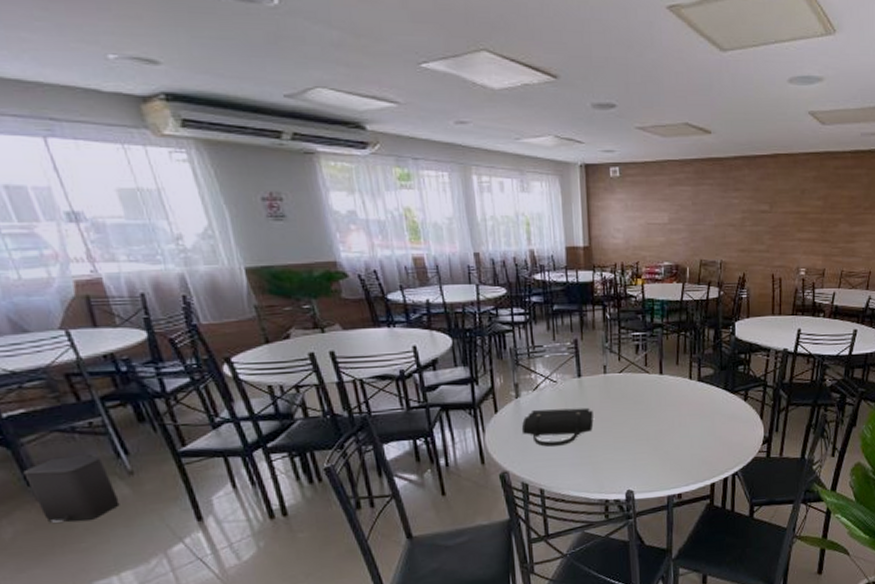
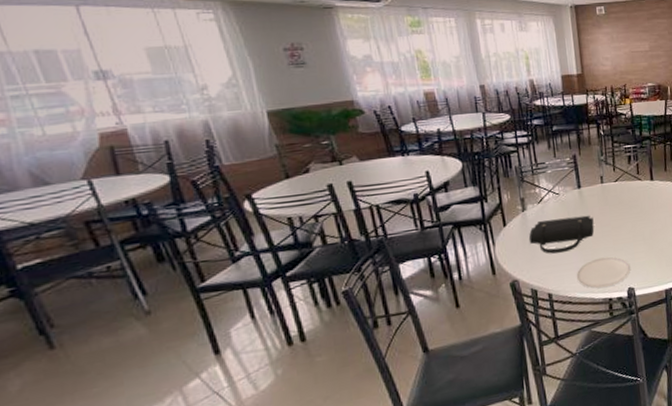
pedal bin: present [23,453,120,524] -> none [36,297,135,371]
plate: none [571,455,631,488] -> present [576,256,631,288]

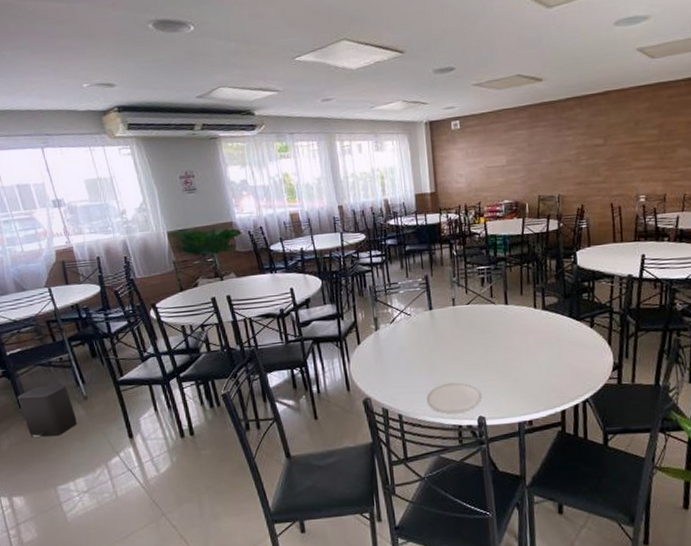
pedal bin: none [36,297,135,371] -> present [17,382,77,438]
handbag: present [528,215,594,254] -> none [381,338,445,375]

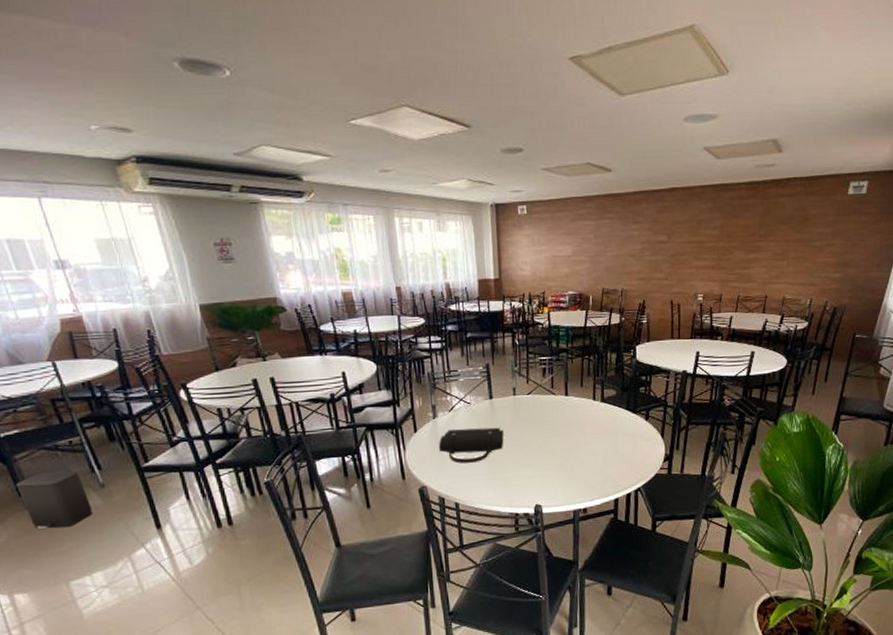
handbag: none [381,338,445,375] -> present [438,427,504,464]
plate: present [426,382,482,414] -> none [483,471,539,502]

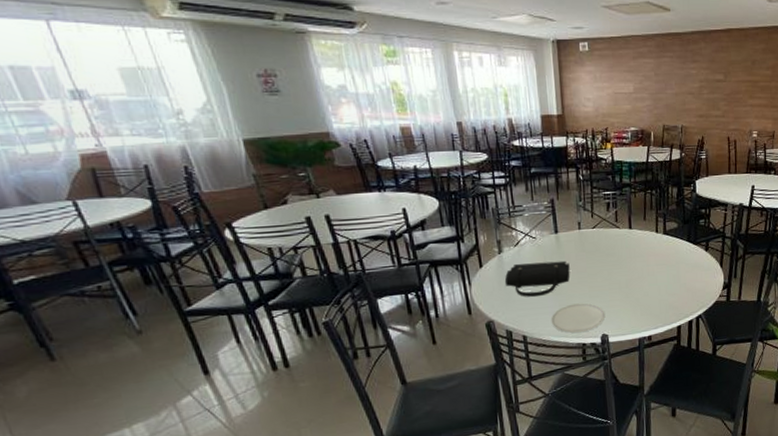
pedal bin: present [16,468,93,530] -> none [35,315,130,382]
plate: none [483,471,539,502] -> present [551,303,606,333]

